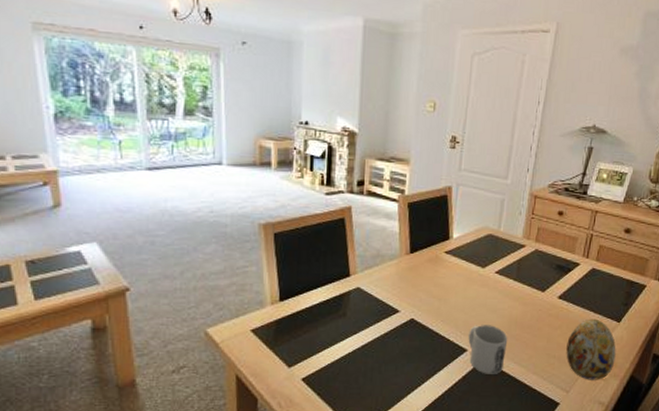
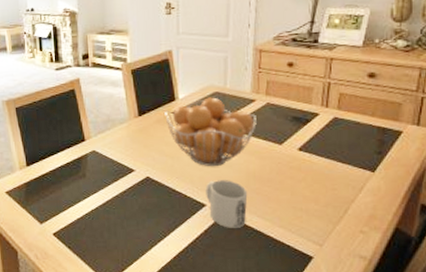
fruit basket: none [437,239,524,311] -> present [165,97,257,167]
decorative egg: present [566,318,616,380] -> none [314,169,374,233]

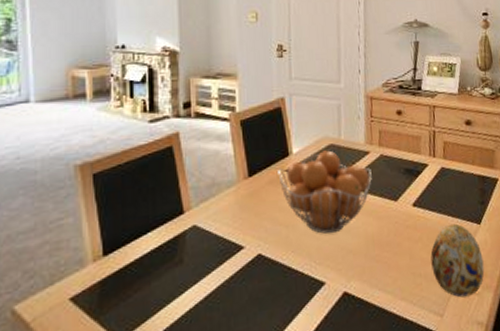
mug: present [205,180,248,228] -> none [324,248,368,310]
decorative egg: none [314,169,374,233] -> present [431,223,485,298]

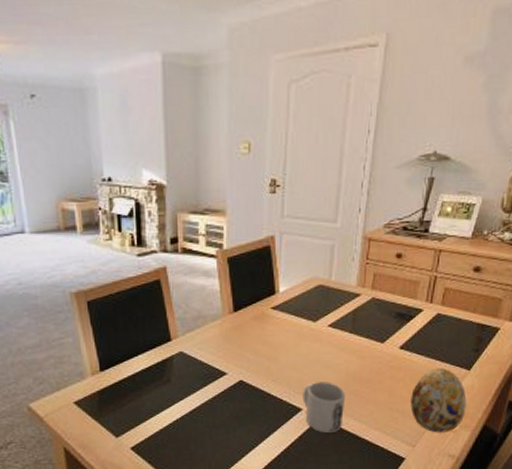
fruit basket: present [278,150,372,235] -> none [263,290,360,368]
mug: none [324,248,368,310] -> present [302,382,346,433]

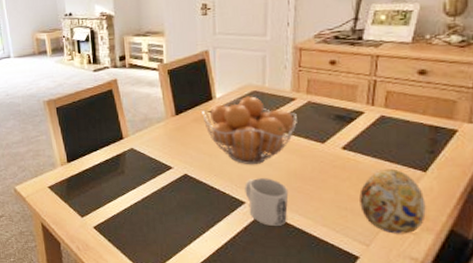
fruit basket: none [263,290,360,368] -> present [202,96,297,165]

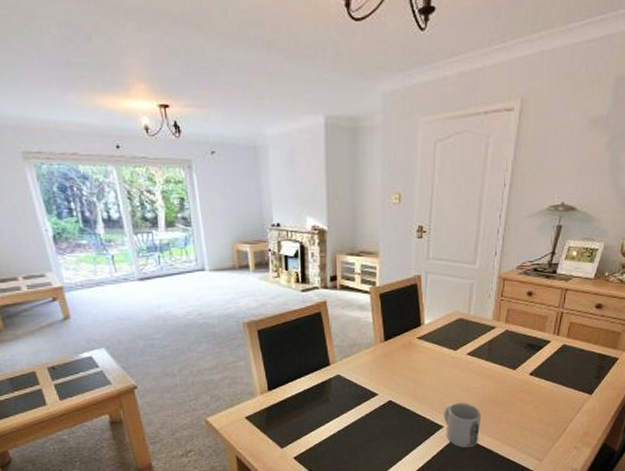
fruit basket: present [202,96,297,165] -> none [410,323,495,391]
decorative egg: present [359,168,426,234] -> none [538,392,588,449]

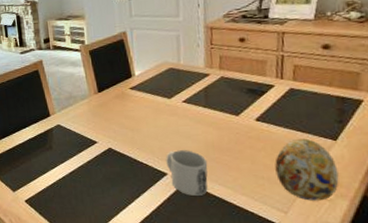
decorative egg: none [538,392,588,449] -> present [275,138,339,201]

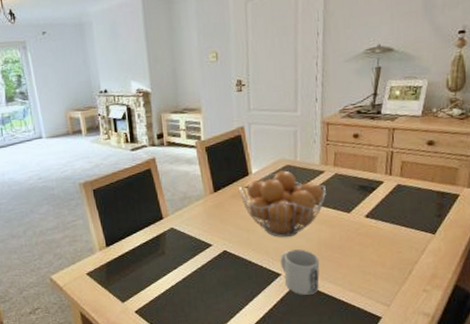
fruit basket: none [122,73,212,138] -> present [239,170,326,238]
decorative egg: present [275,138,339,201] -> none [381,233,435,293]

